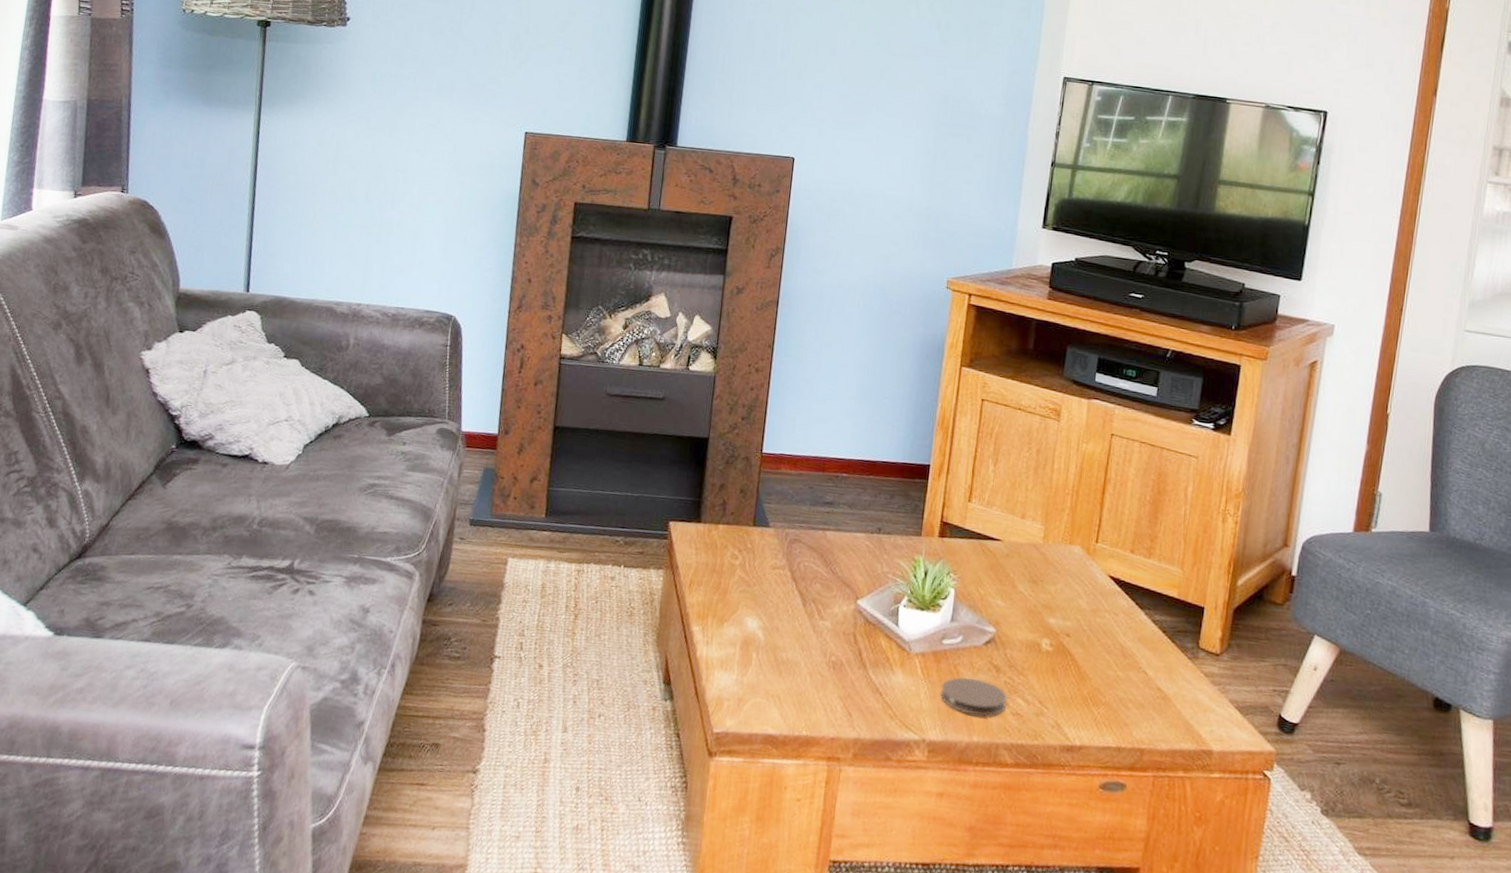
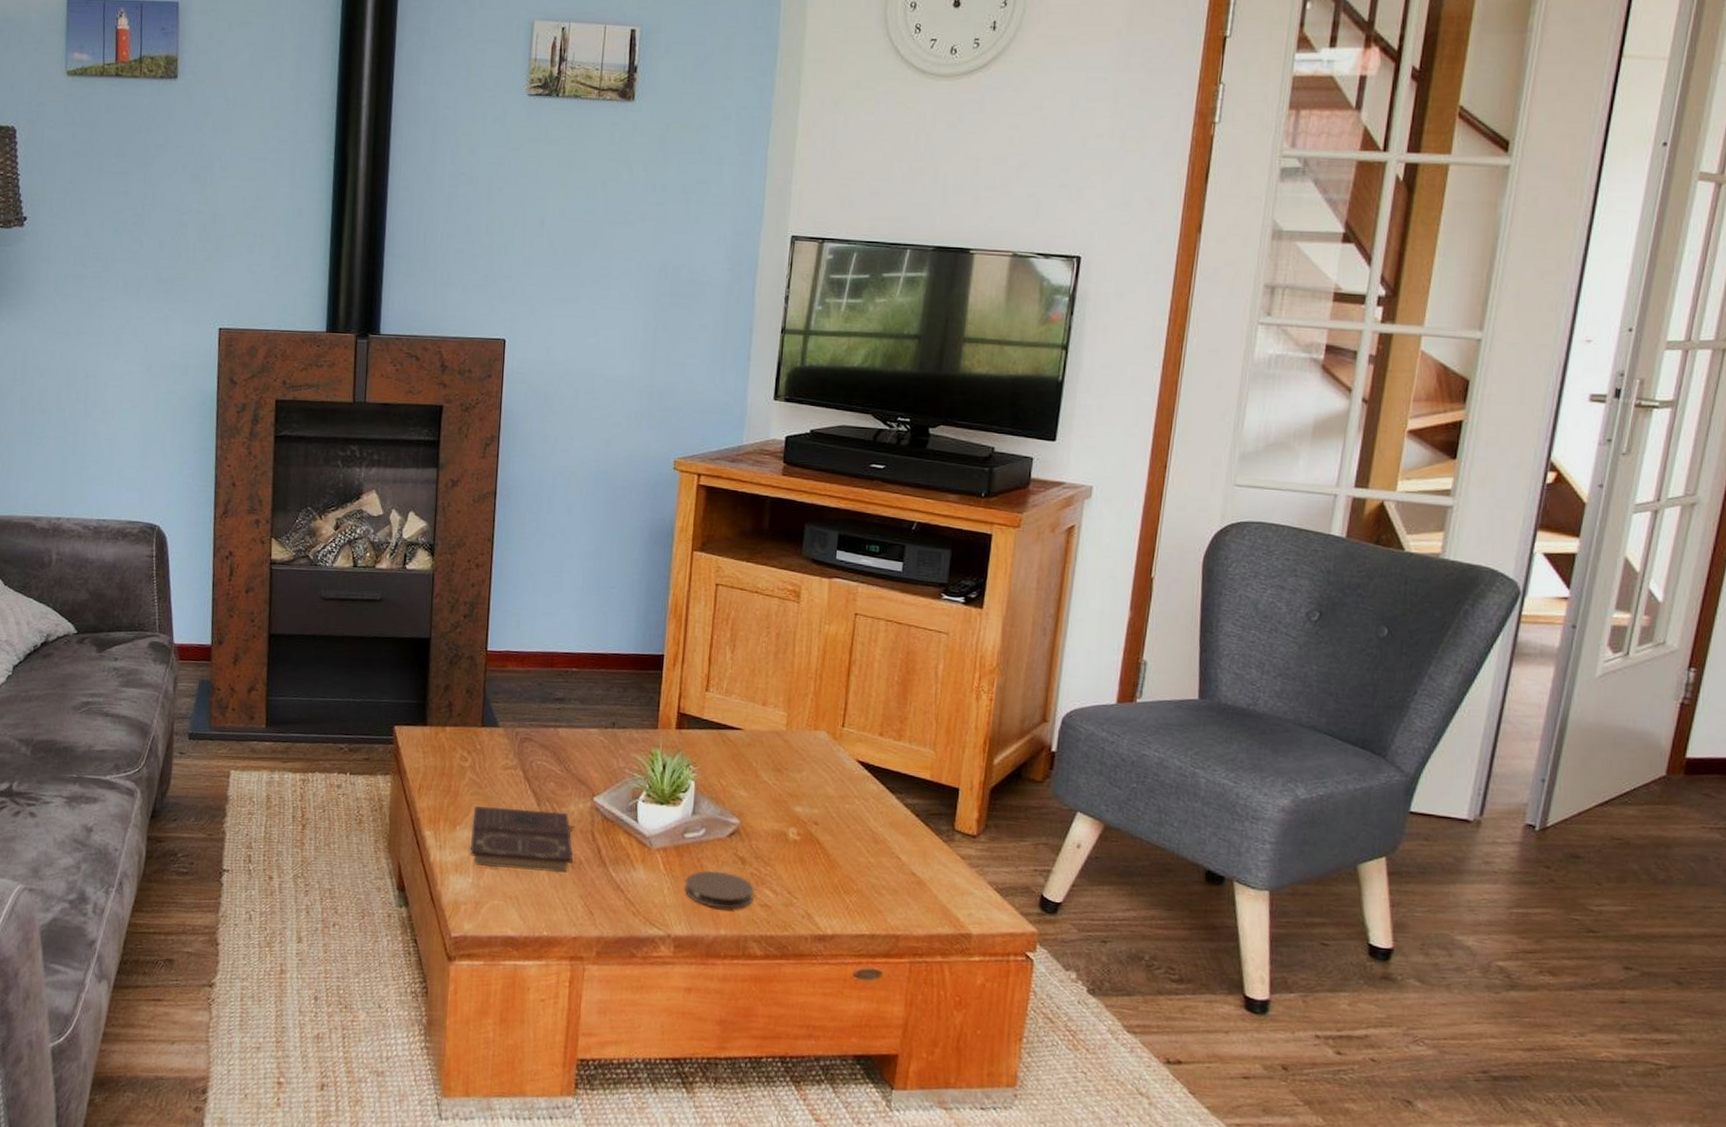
book: none [735,604,838,673] -> present [469,806,574,873]

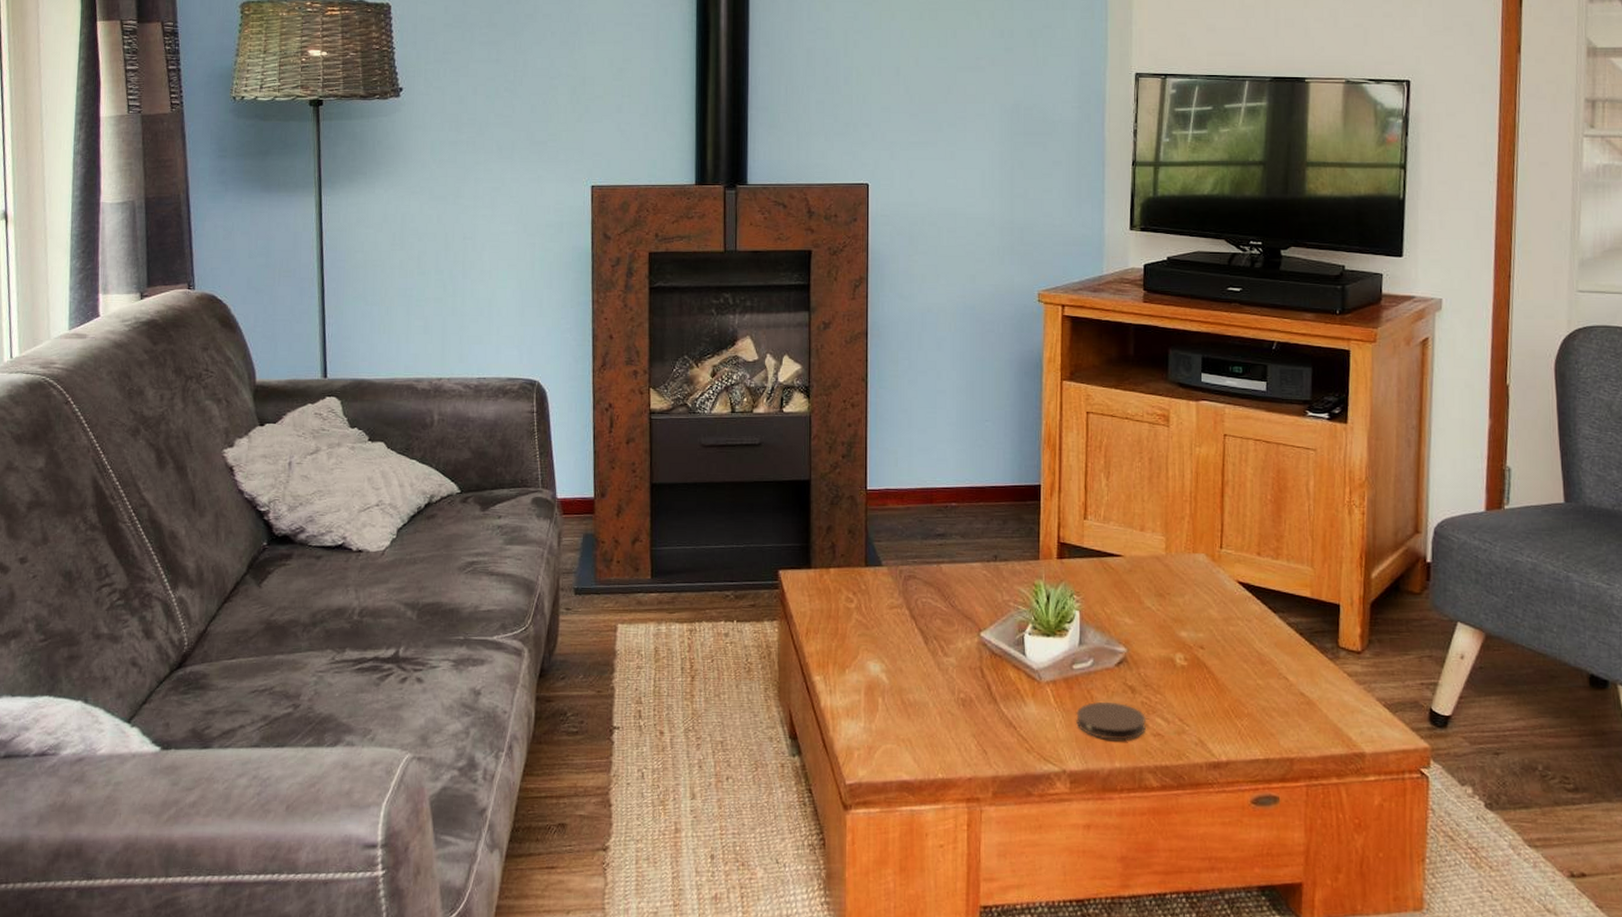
book: present [469,806,574,873] -> none [860,648,963,712]

